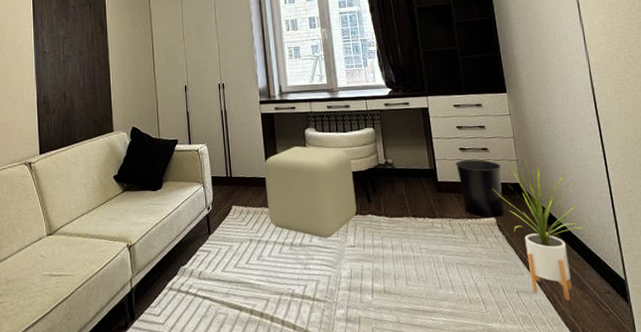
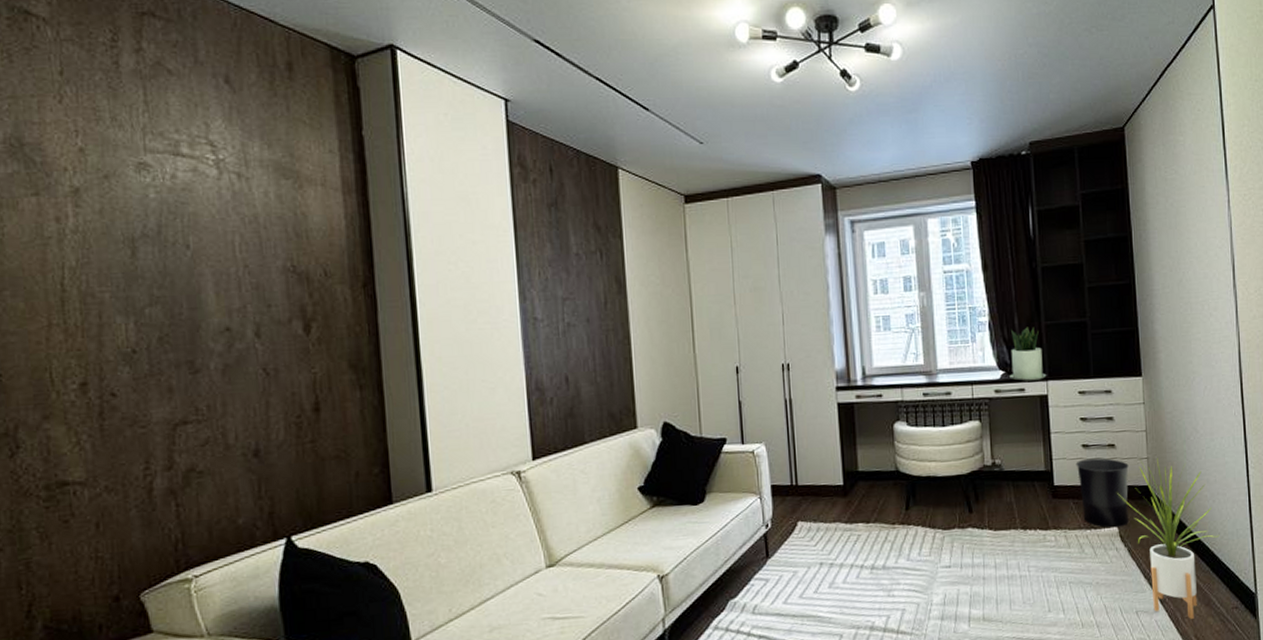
cube: present [264,146,357,238] -> none [840,444,955,558]
planter: none [394,54,427,97] -> present [1009,327,1047,382]

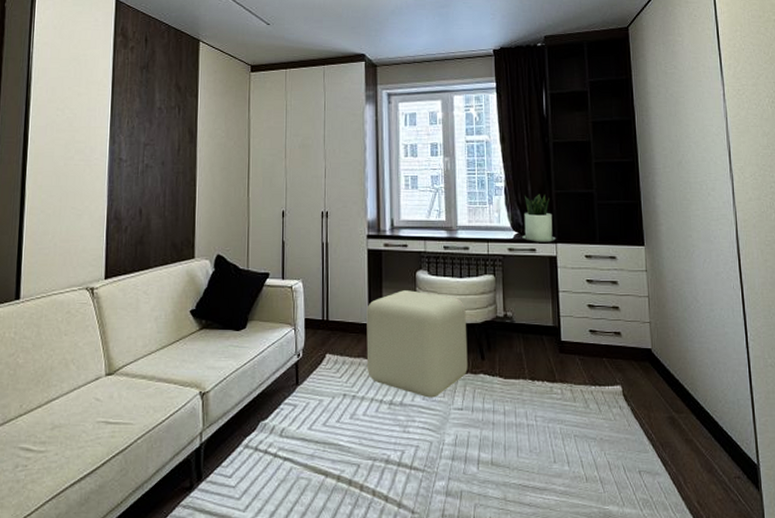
cube: none [840,444,955,558] -> present [366,290,468,398]
waste bin: present [1075,458,1129,527] -> none [582,318,632,385]
house plant: present [1117,458,1220,619] -> none [621,323,721,484]

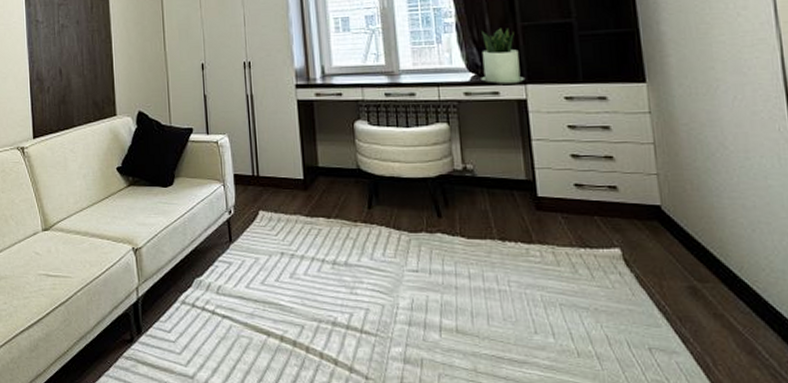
cube: present [366,290,468,398] -> none [300,142,422,258]

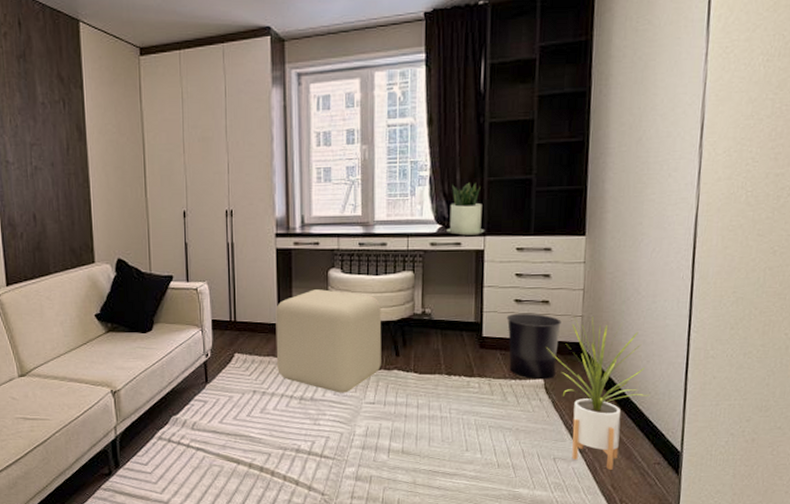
cube: none [300,142,422,258] -> present [276,289,382,393]
waste bin: none [563,170,635,248] -> present [506,313,561,379]
house plant: none [618,175,764,367] -> present [547,317,650,470]

